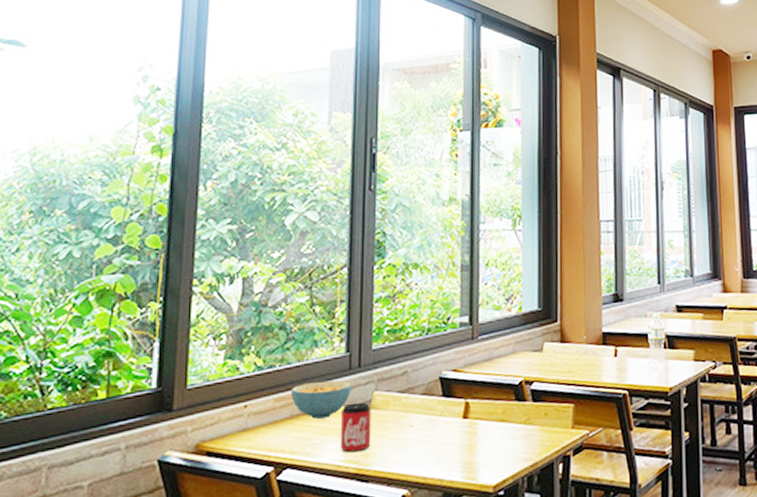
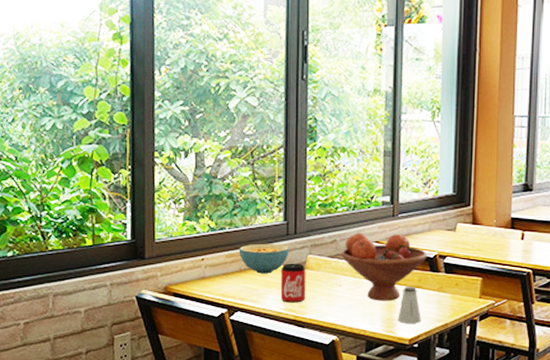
fruit bowl: none [413,359,513,442] -> present [341,233,428,301]
saltshaker: none [480,421,507,466] -> present [398,287,421,323]

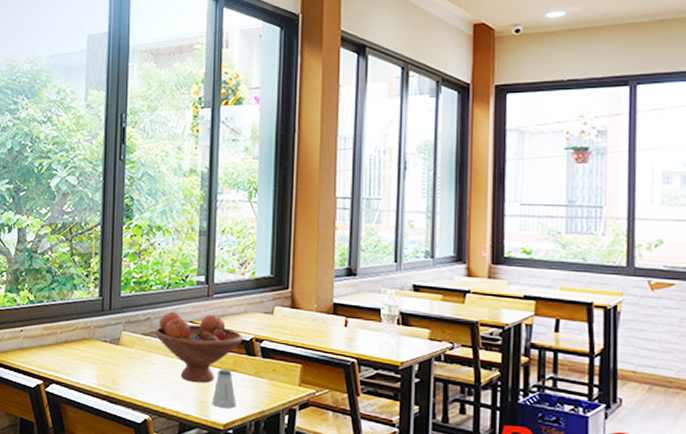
cereal bowl: present [239,243,290,274] -> none [55,317,104,348]
can: present [280,263,306,303] -> none [94,338,120,379]

